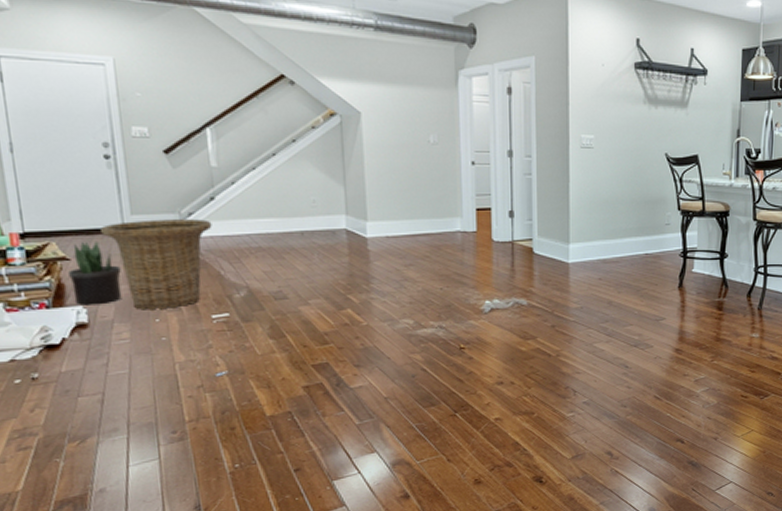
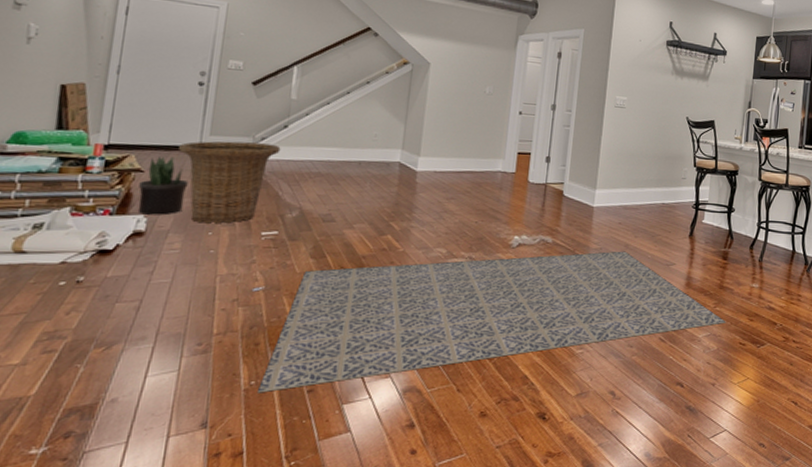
area rug: none [244,308,725,475] -> present [258,251,726,393]

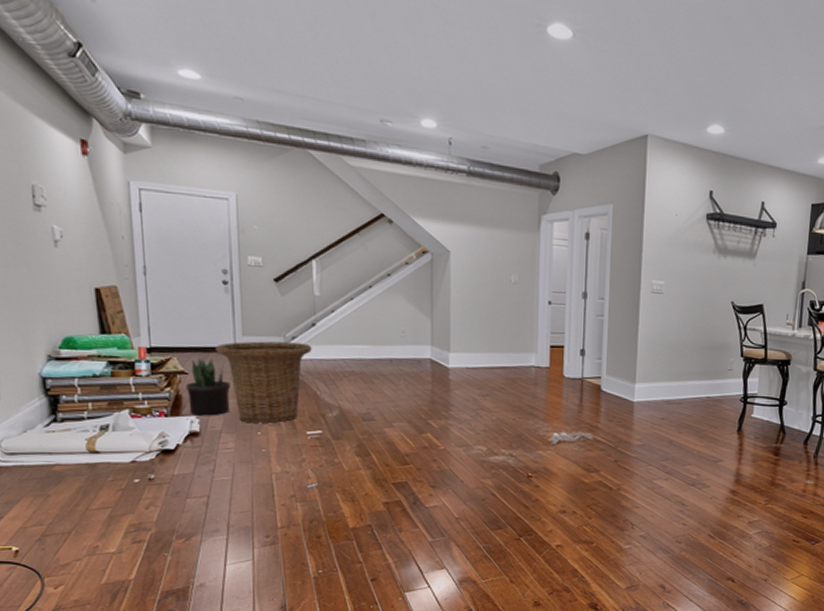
area rug: present [258,251,726,393] -> none [326,447,779,581]

